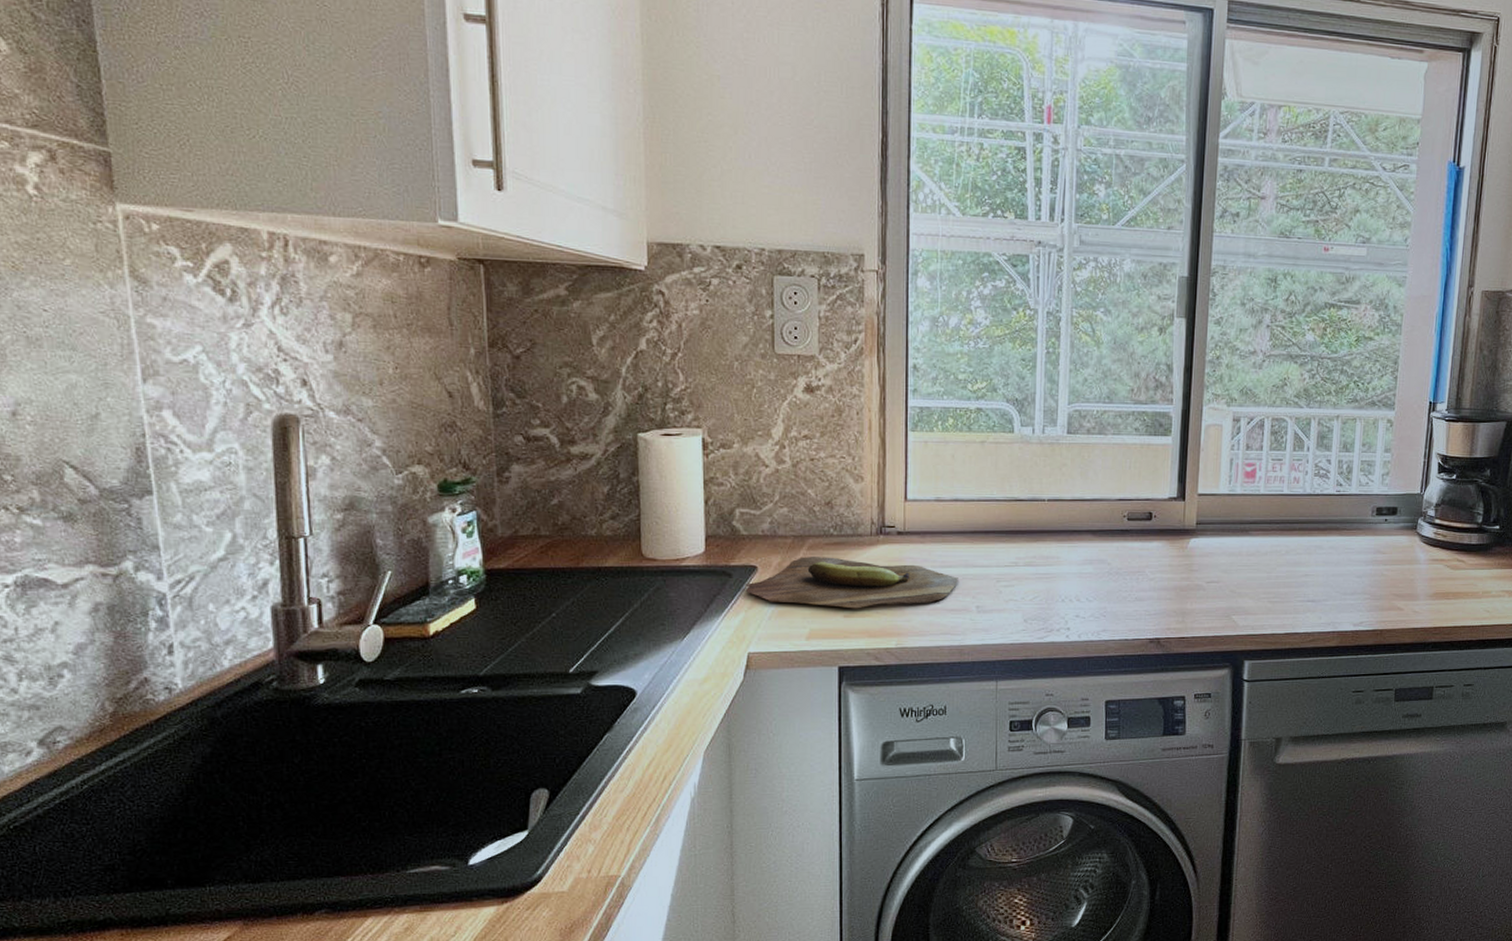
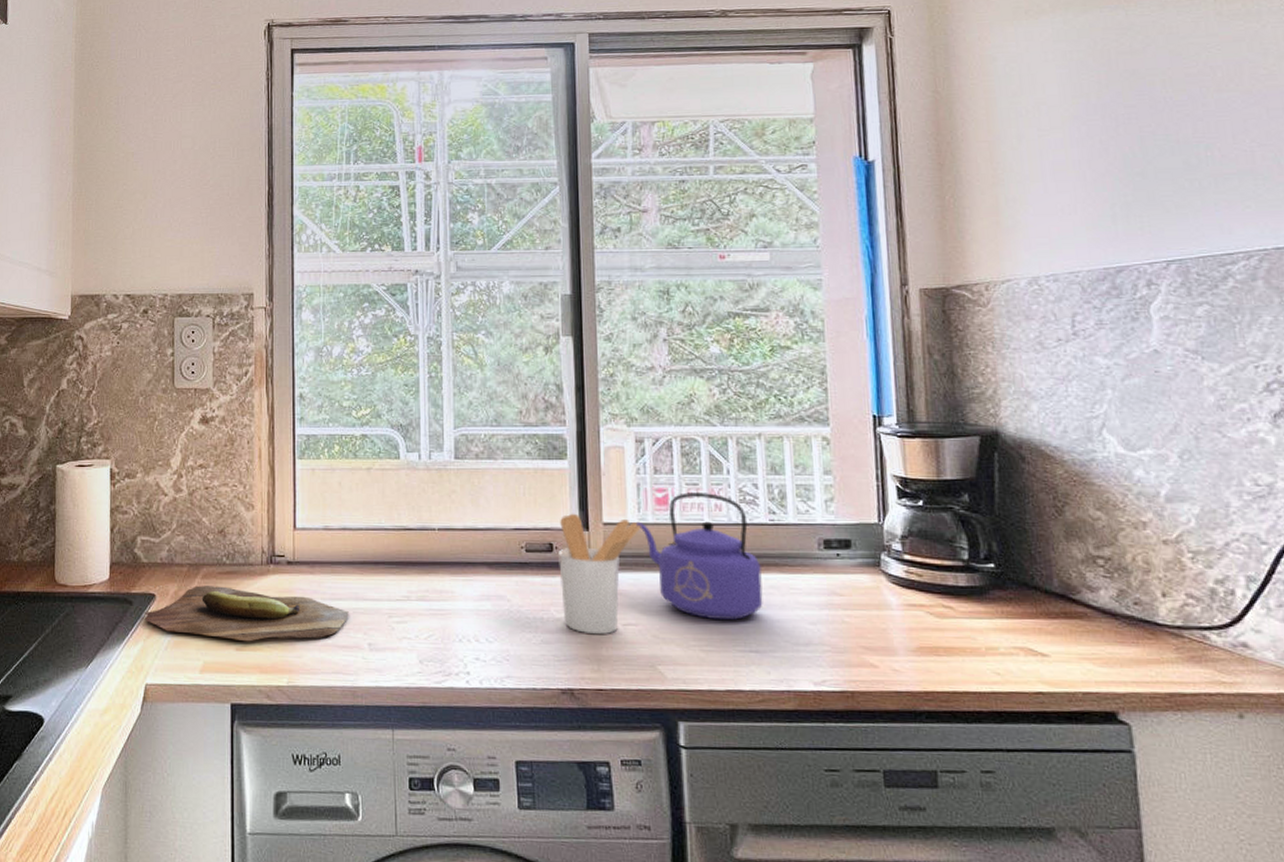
utensil holder: none [1155,485,1230,592] -> present [558,513,641,635]
kettle: none [1227,467,1325,577] -> present [636,492,763,621]

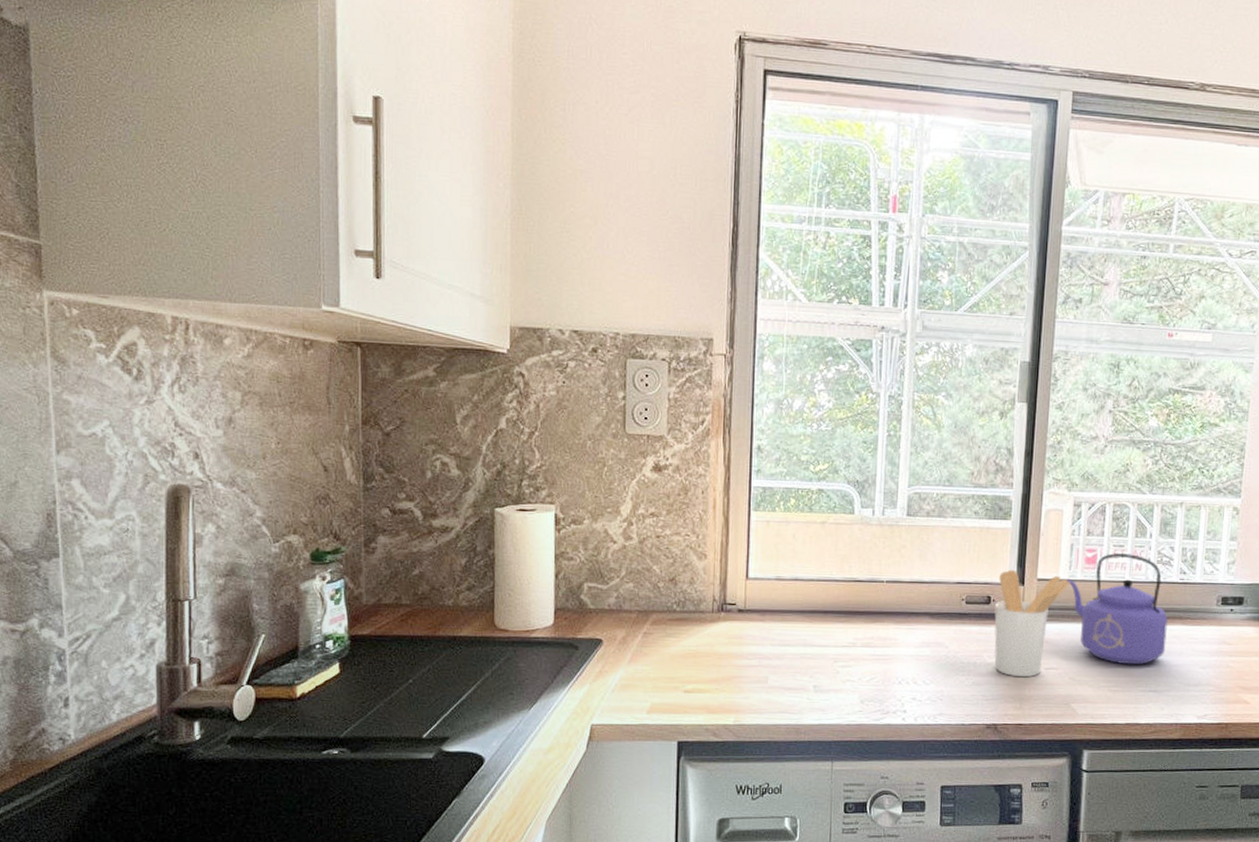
cutting board: present [144,585,349,642] -> none [590,631,797,685]

